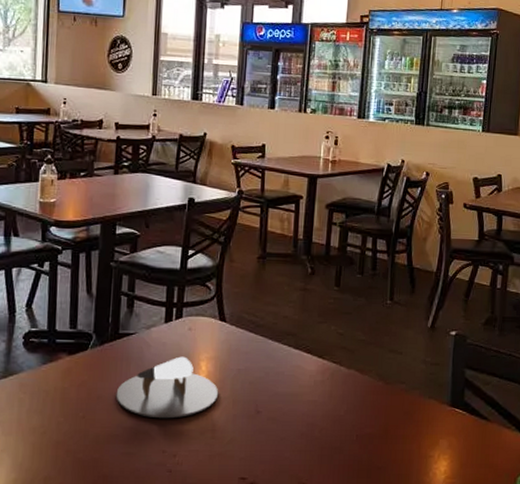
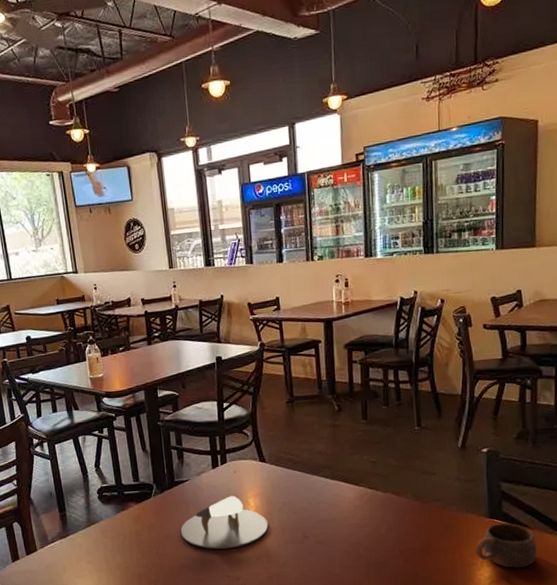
cup: none [434,413,495,464] -> present [475,523,538,568]

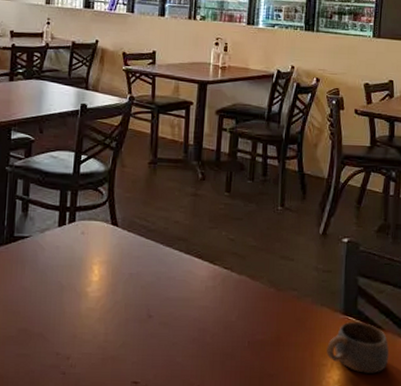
napkin holder: present [180,495,268,550] -> none [11,260,110,321]

